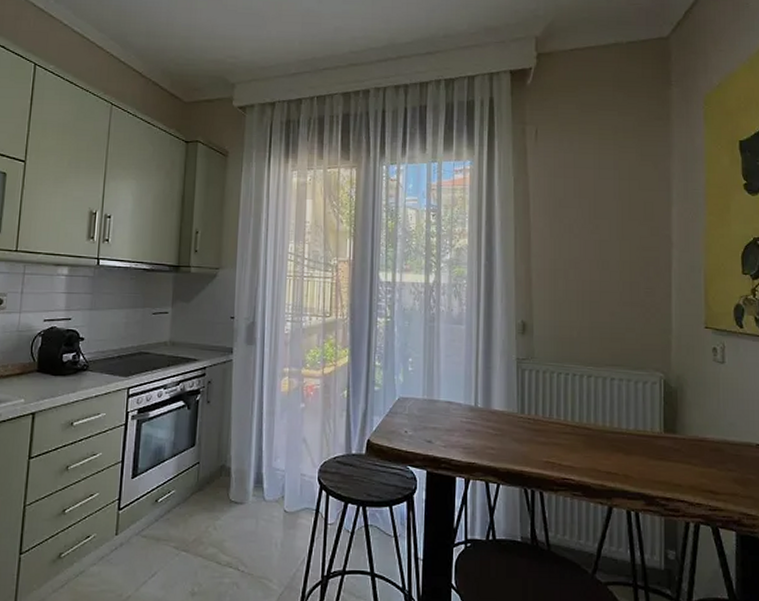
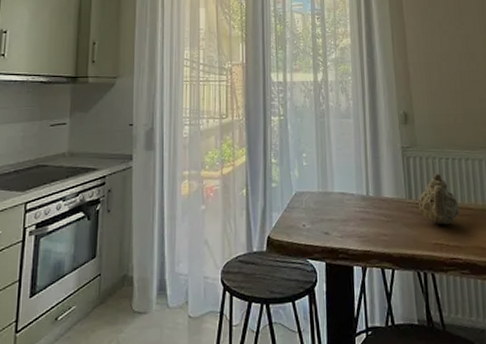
teapot: none [531,388,576,443] -> present [418,173,459,225]

